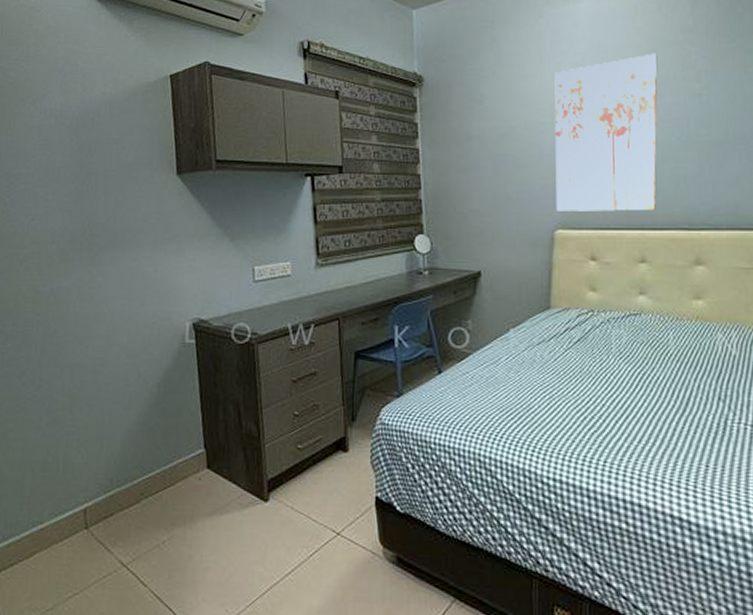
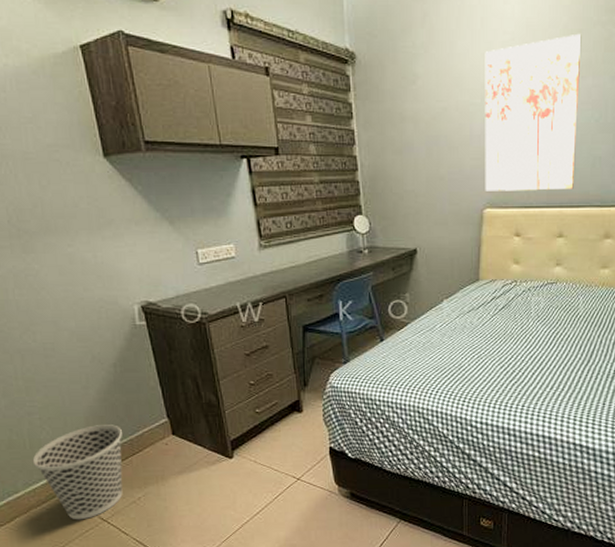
wastebasket: none [62,451,156,563] -> present [32,425,123,520]

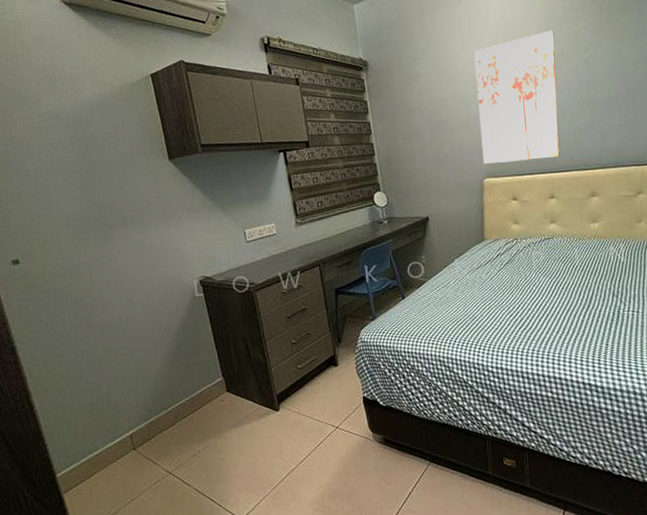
wastebasket: present [32,425,123,520] -> none [109,385,186,474]

